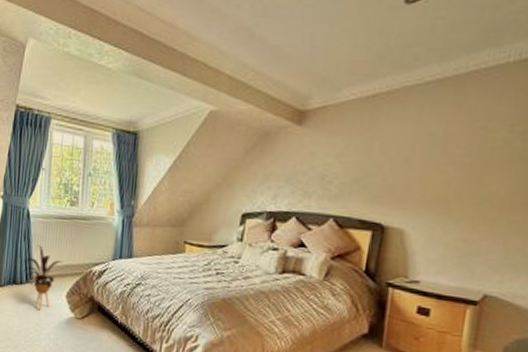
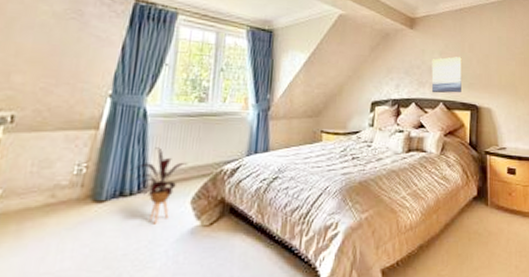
wall art: none [319,160,368,208] -> present [431,57,462,94]

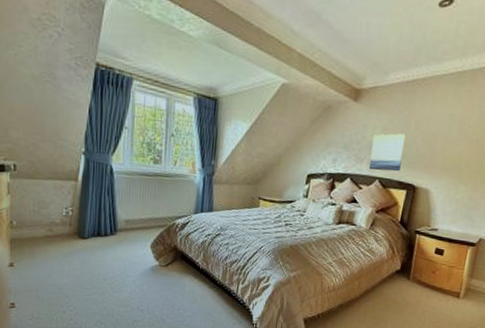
house plant: present [129,147,188,224] -> none [103,199,148,260]

